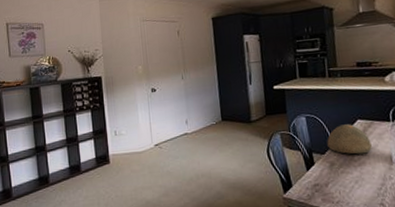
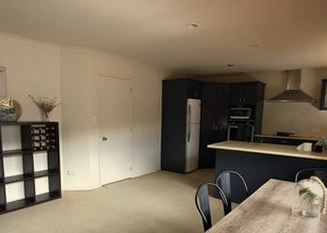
bowl: present [327,124,372,155] -> none [244,181,278,206]

